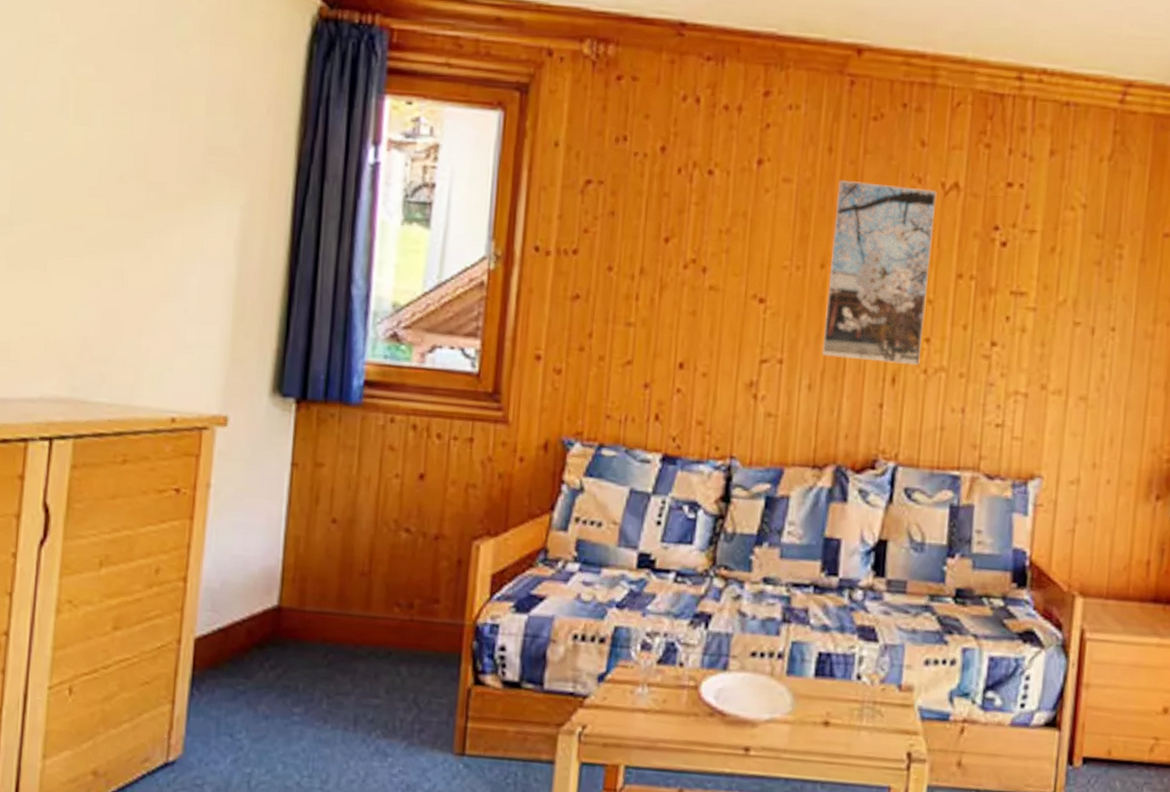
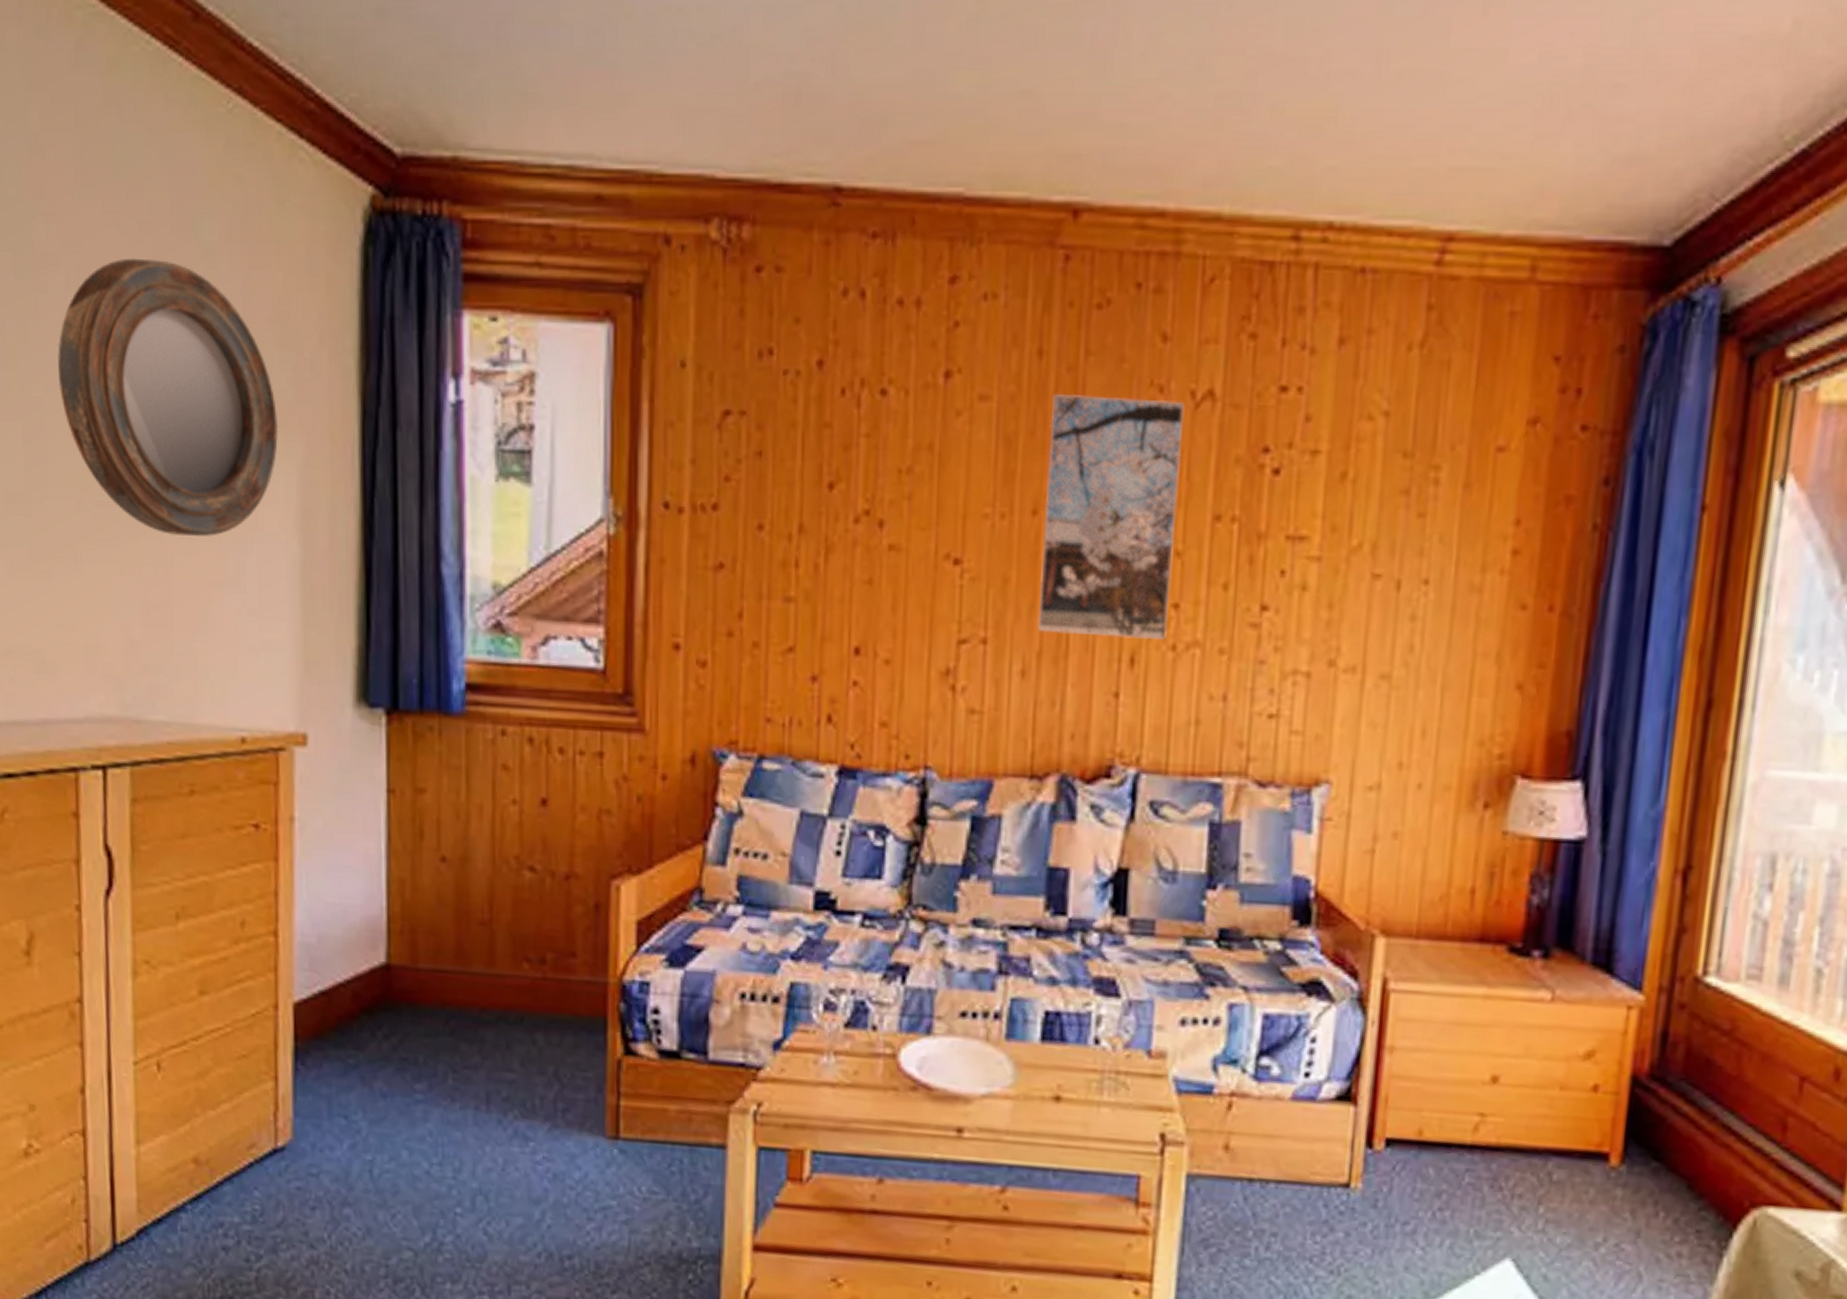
home mirror: none [48,41,228,257] -> present [58,258,279,537]

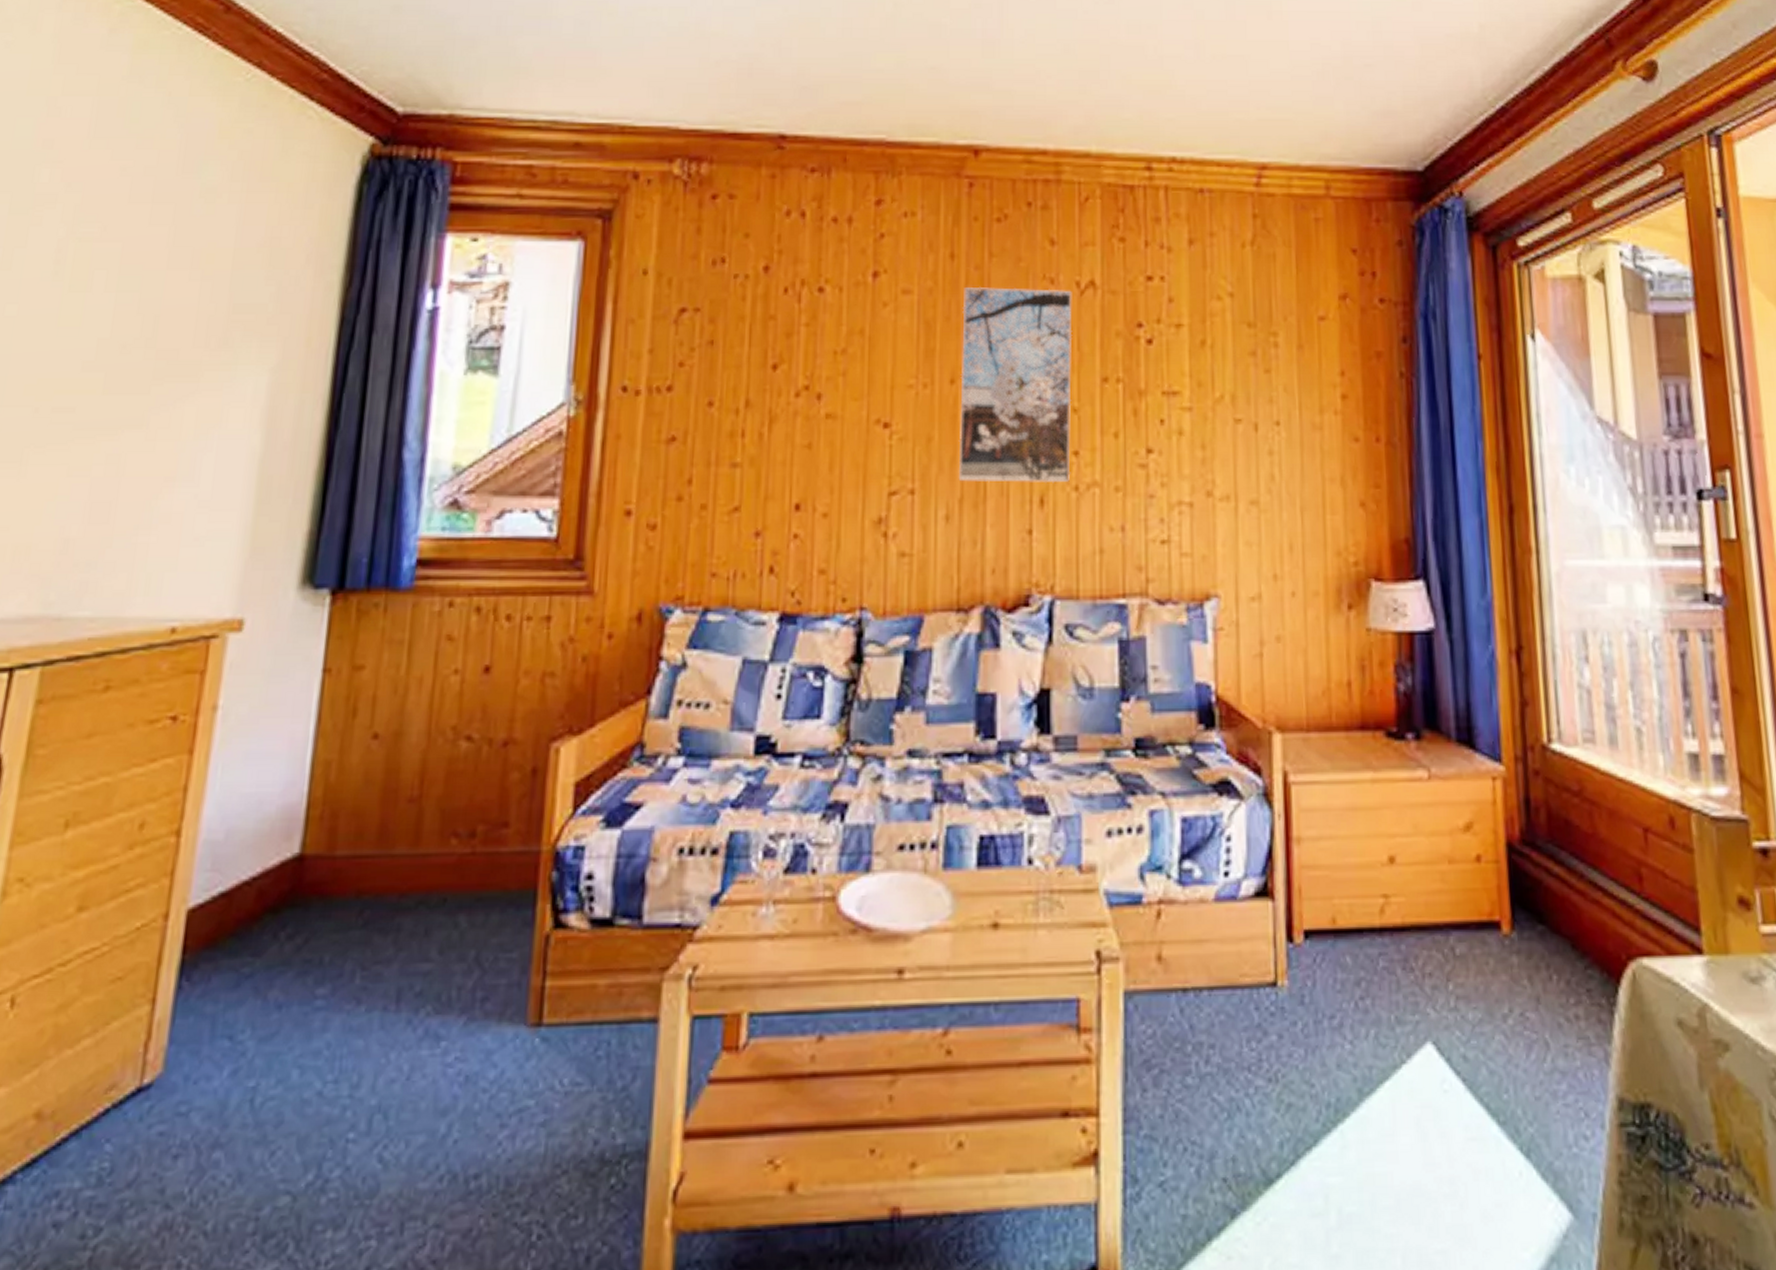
home mirror: present [58,258,279,537] -> none [35,196,256,437]

